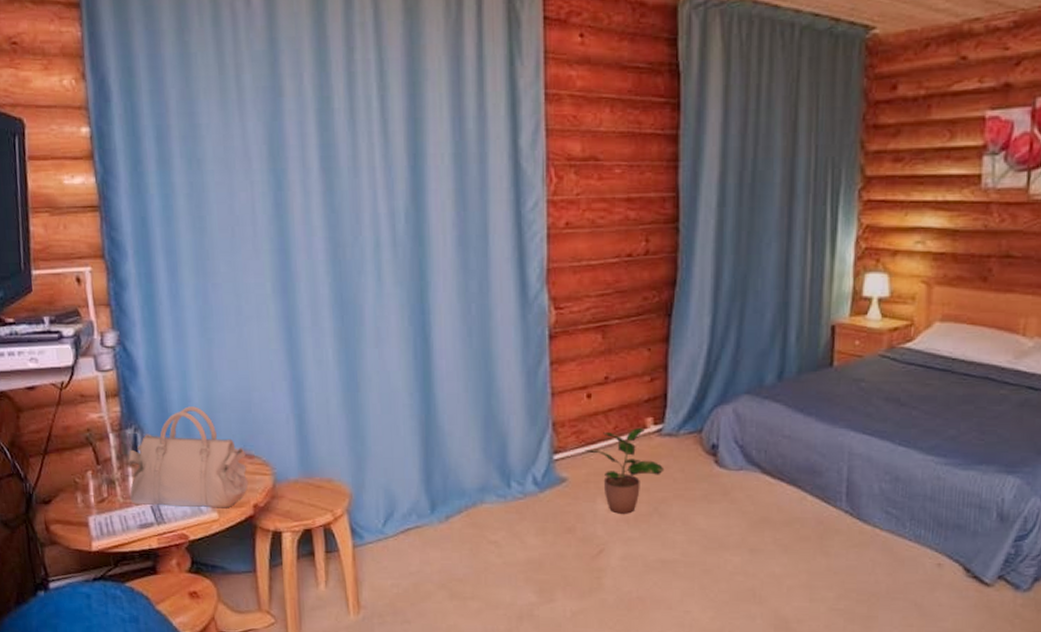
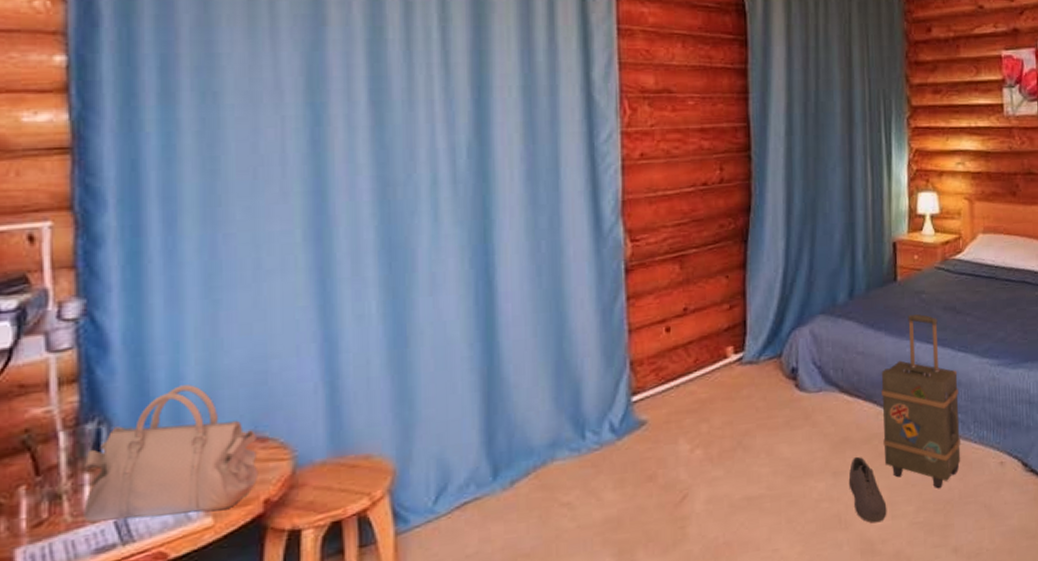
potted plant: present [585,428,665,514] -> none [665,358,747,453]
shoe: none [765,537,805,603] -> present [848,456,887,523]
suitcase: none [806,403,896,581] -> present [881,314,961,489]

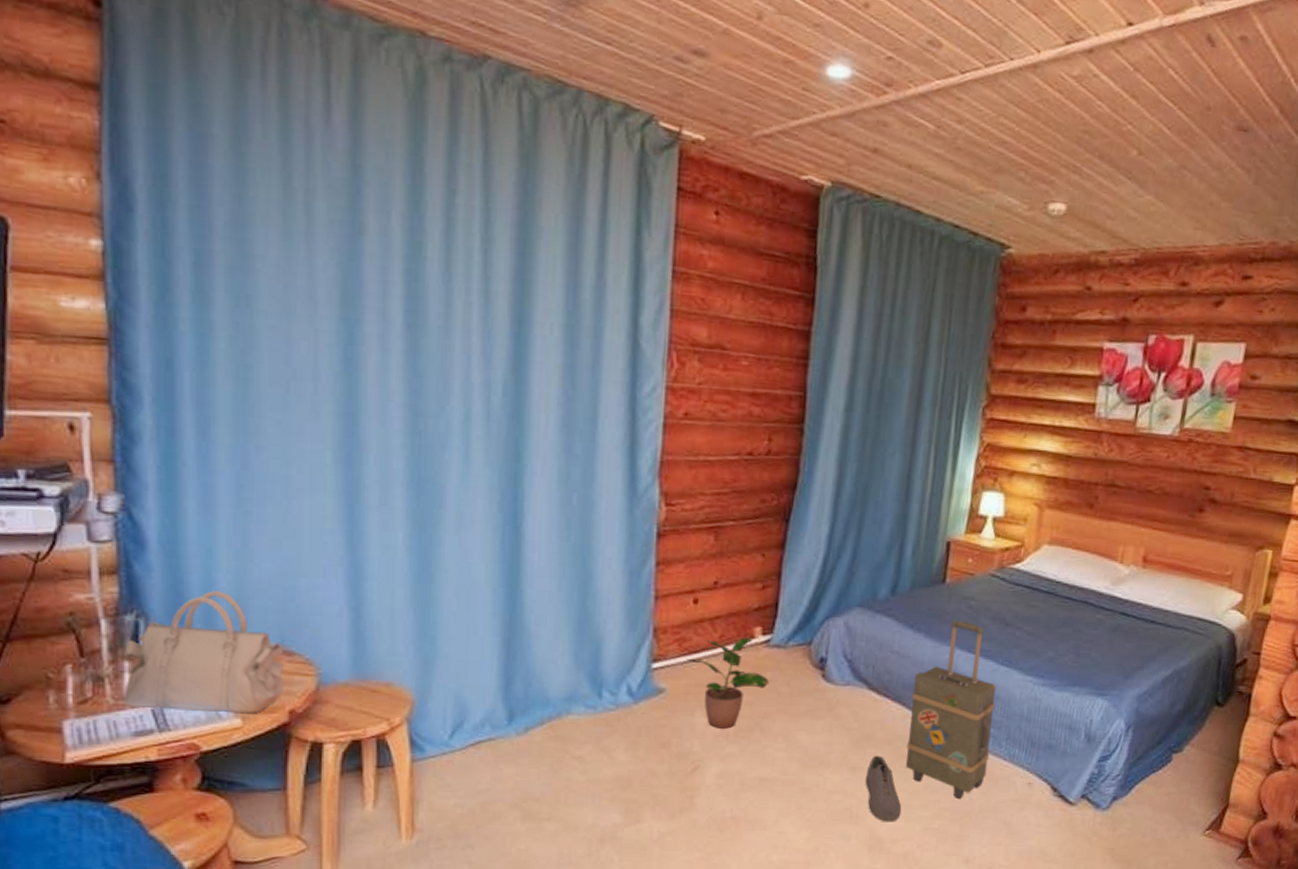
potted plant: none [665,358,747,453] -> present [687,638,770,729]

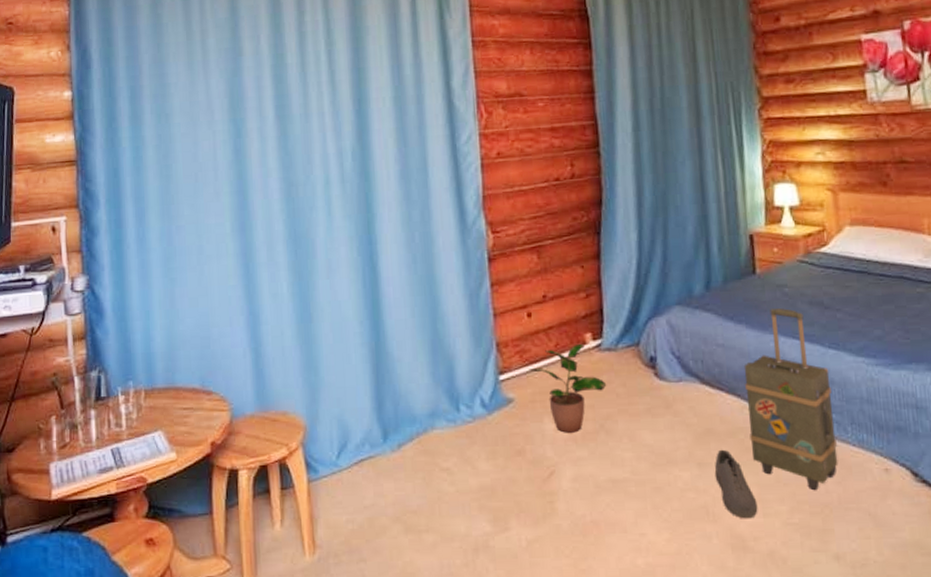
shoulder bag: present [124,591,285,714] -> none [91,345,207,449]

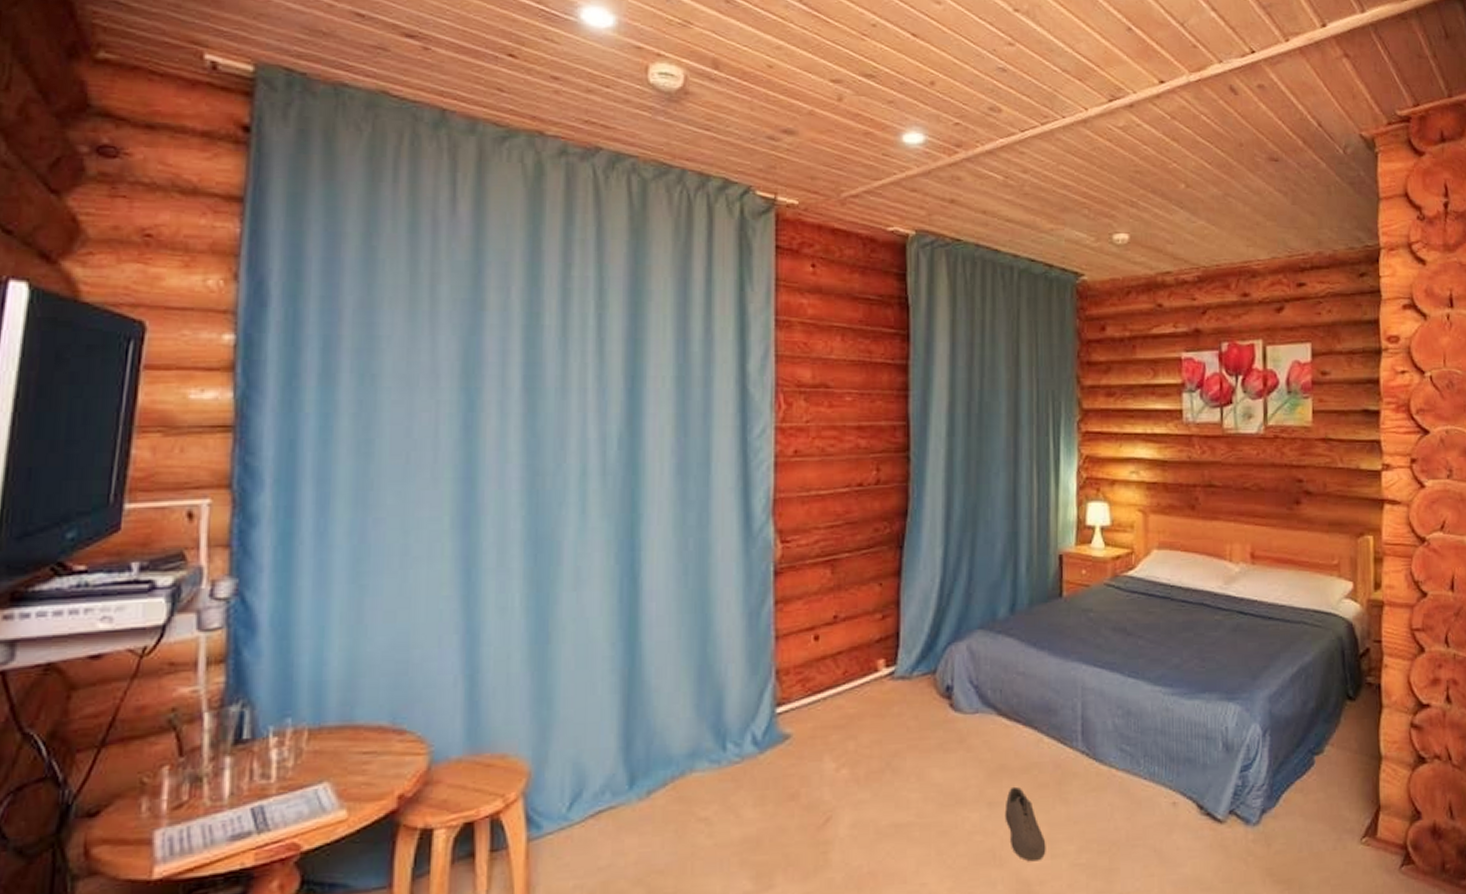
potted plant: present [529,344,607,433] -> none [811,672,897,773]
suitcase: present [743,308,838,491] -> none [1043,634,1129,828]

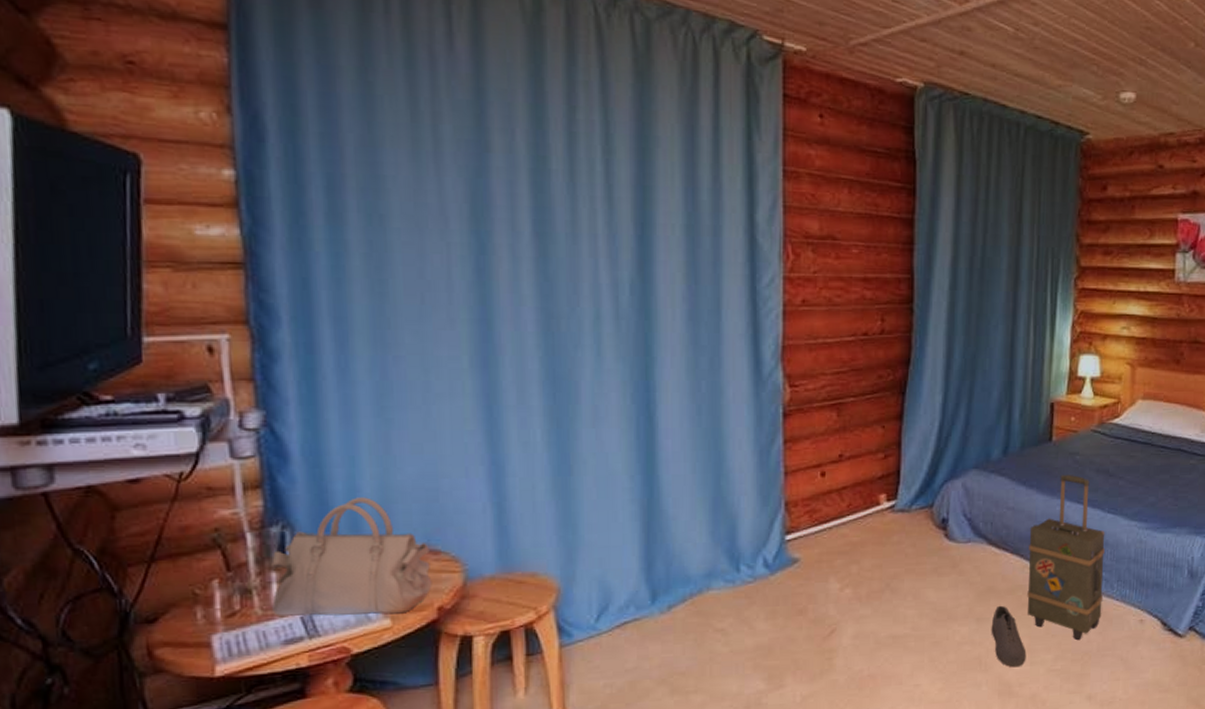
shoulder bag: none [222,671,395,808] -> present [271,497,432,616]
suitcase: none [1043,634,1129,828] -> present [1027,475,1105,641]

